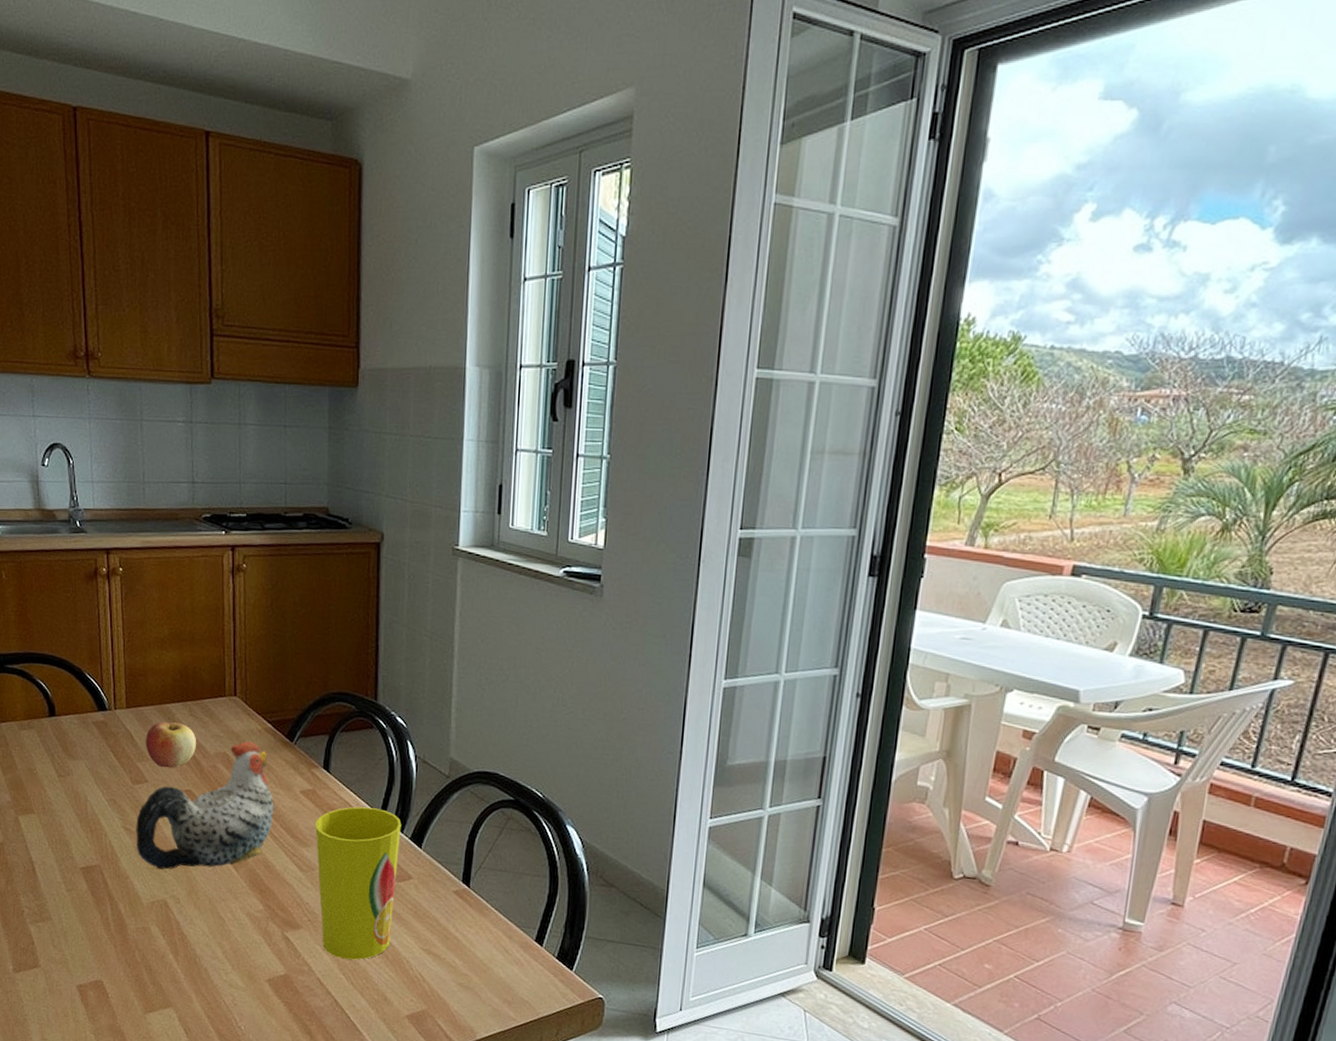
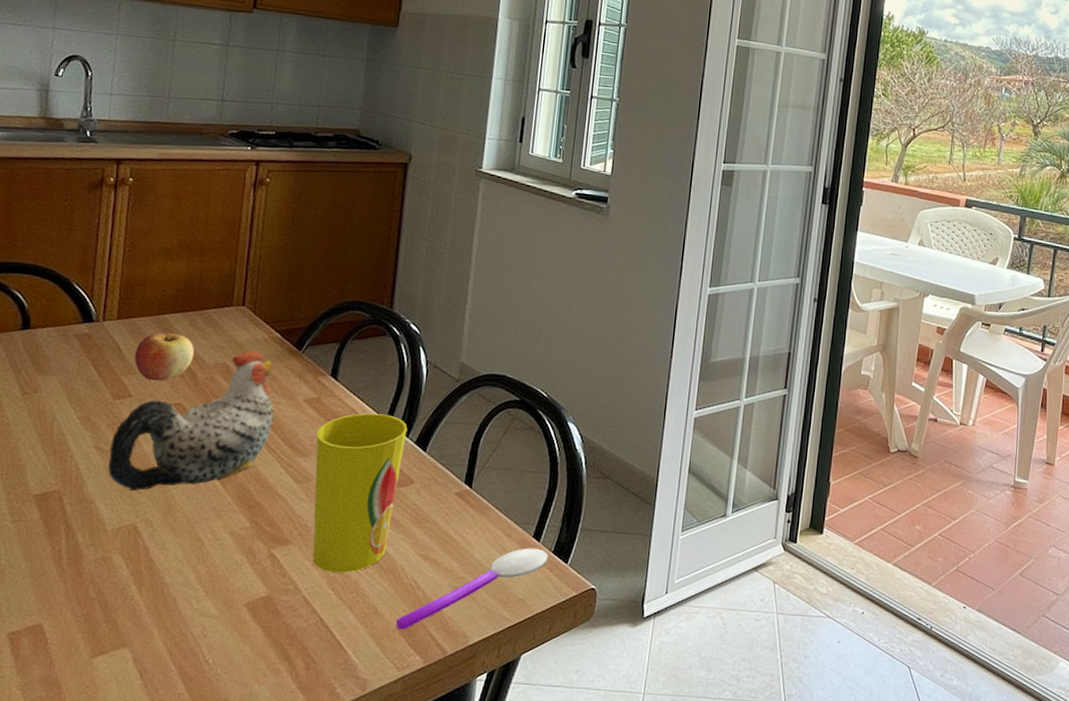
spoon: none [405,951,552,1019] -> present [396,548,548,630]

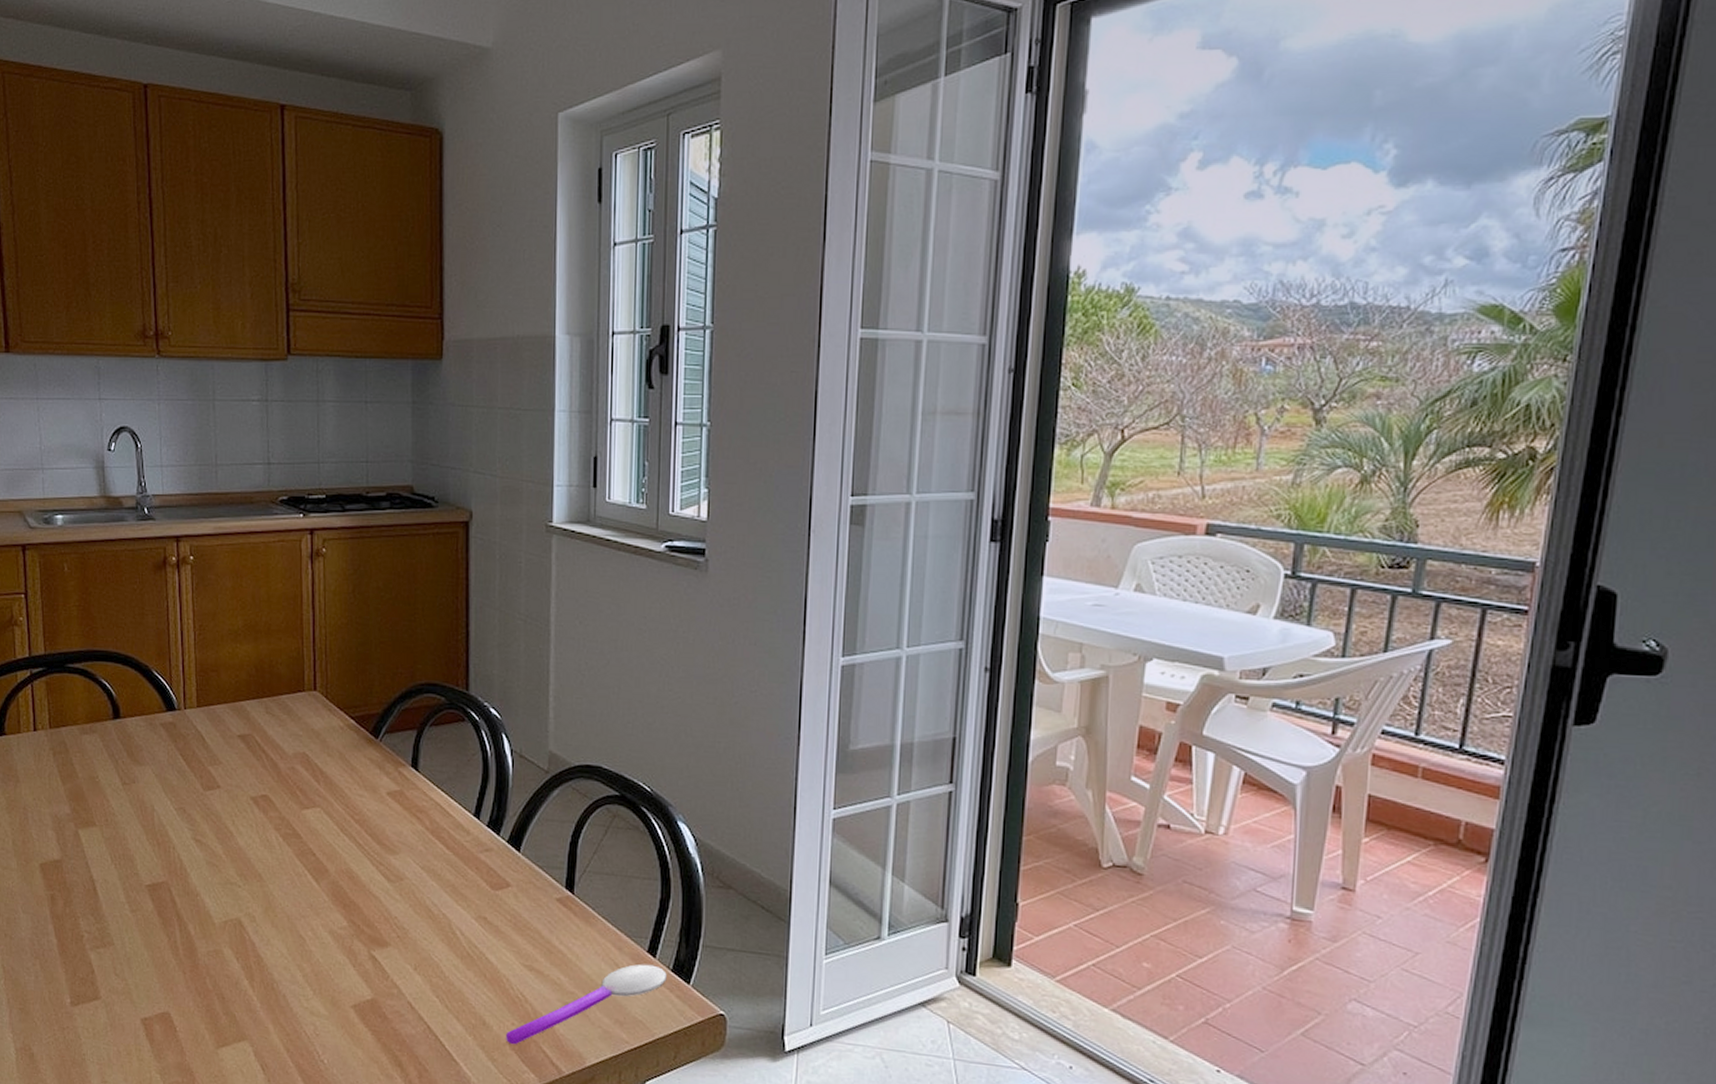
chicken figurine: present [107,351,274,491] -> none [207,739,358,885]
apple: present [134,328,195,381] -> none [217,716,274,772]
cup: present [312,413,408,573] -> none [403,808,498,980]

